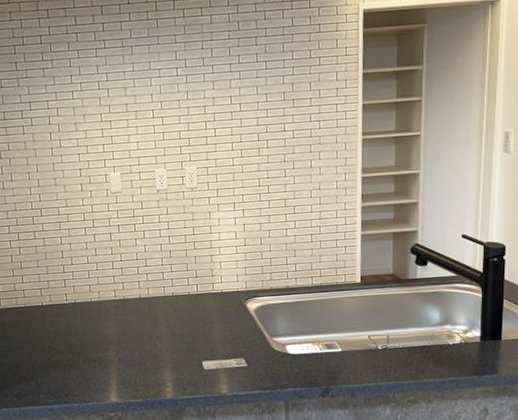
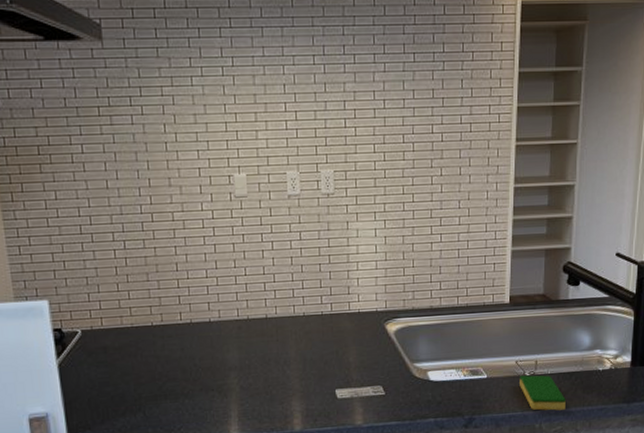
dish sponge: none [372,349,418,382] -> present [520,375,566,411]

